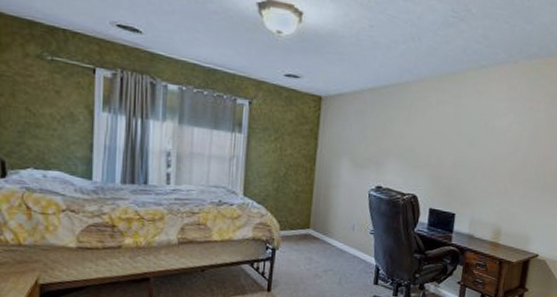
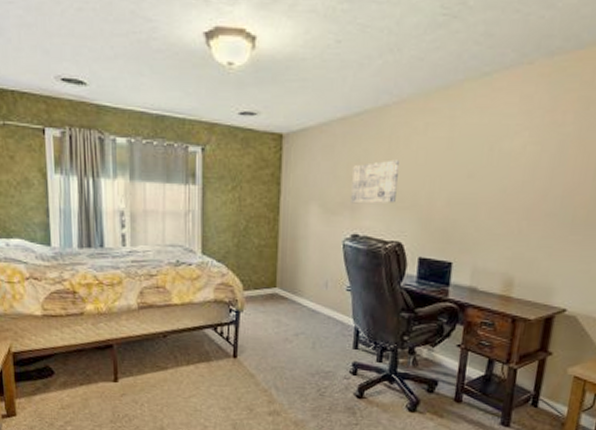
wall art: none [376,126,417,162] -> present [351,159,399,204]

